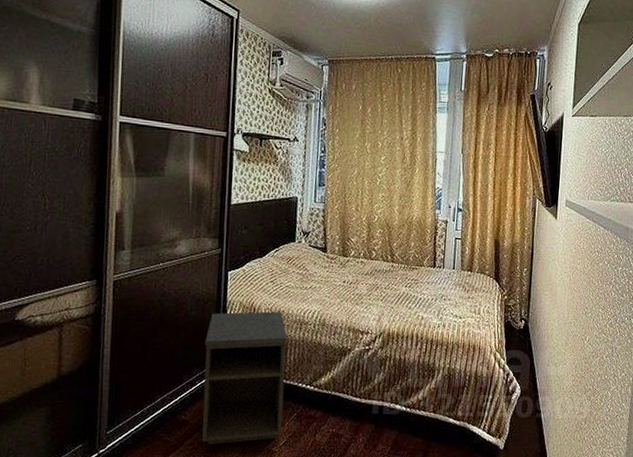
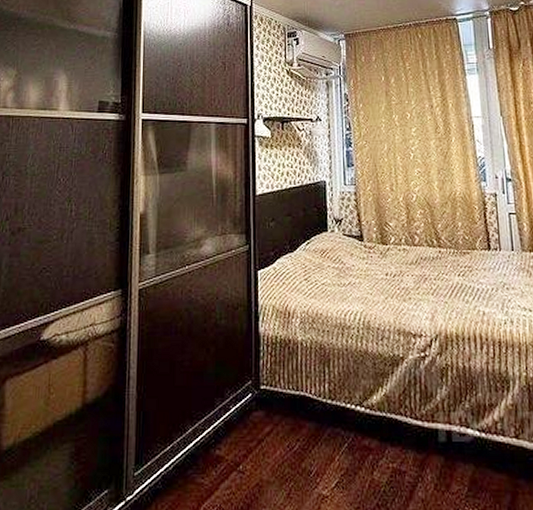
nightstand: present [202,311,288,445] -> none [237,315,333,488]

